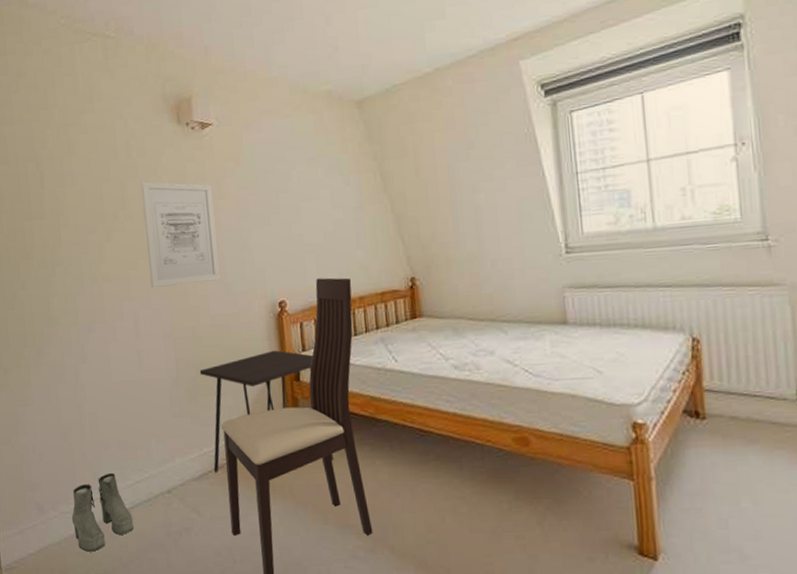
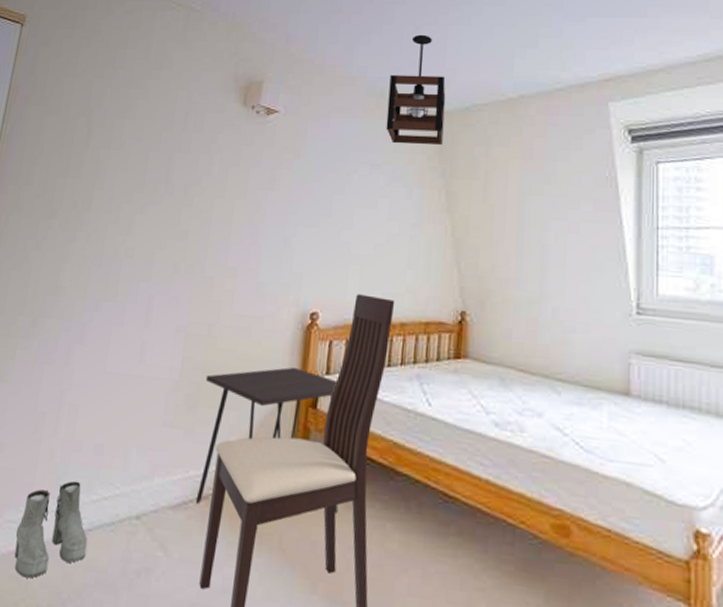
wall art: present [140,181,221,289] -> none [175,158,265,277]
pendant light: none [310,23,370,136] -> present [386,34,446,146]

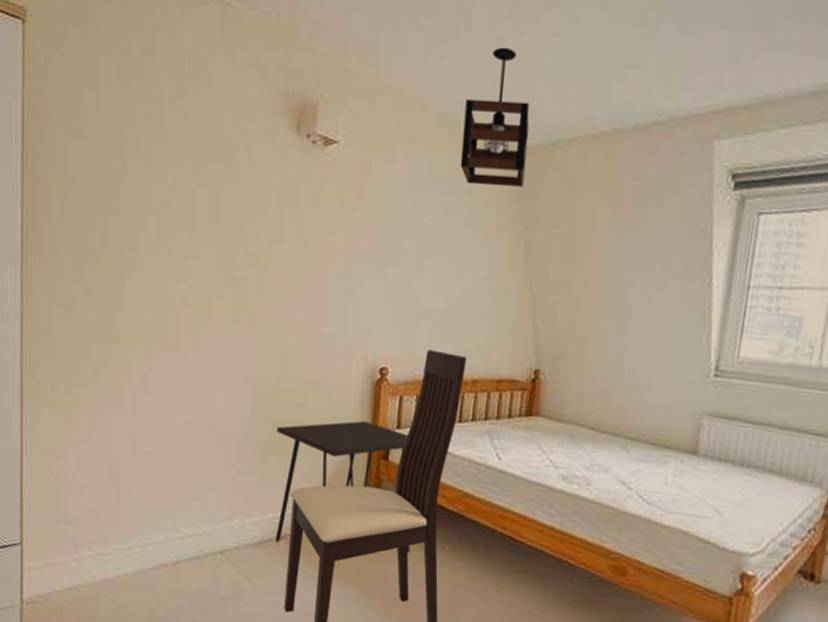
boots: present [14,480,88,578] -> none [108,520,176,601]

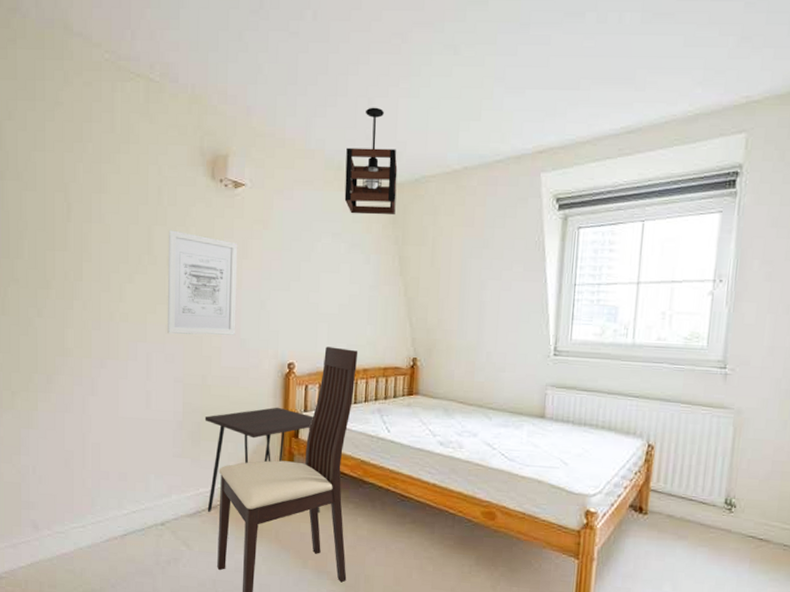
wall art: none [236,195,326,330] -> present [167,230,238,335]

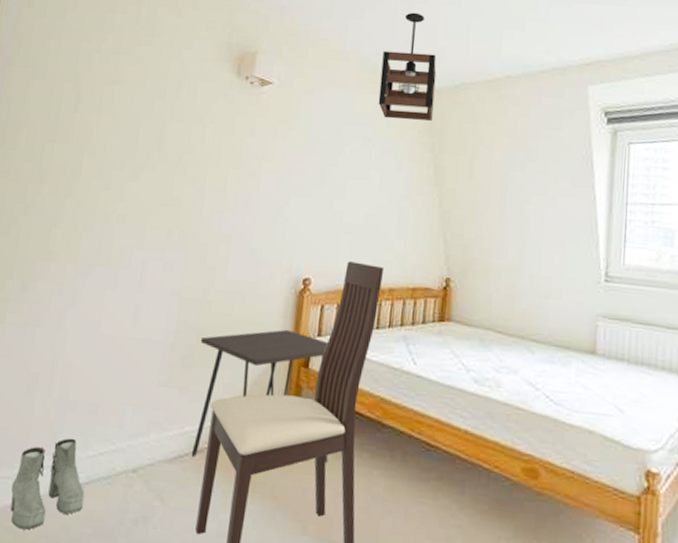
boots: none [65,500,124,571] -> present [10,438,85,530]
wall art: present [167,230,238,335] -> none [169,126,259,244]

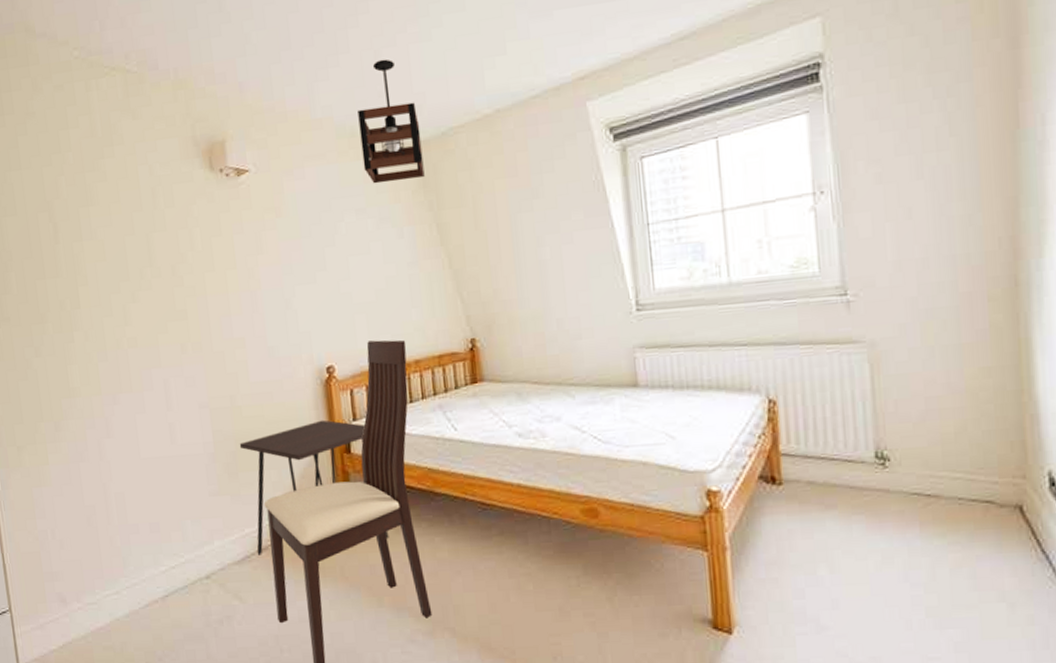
boots: present [10,438,85,530] -> none [98,558,168,646]

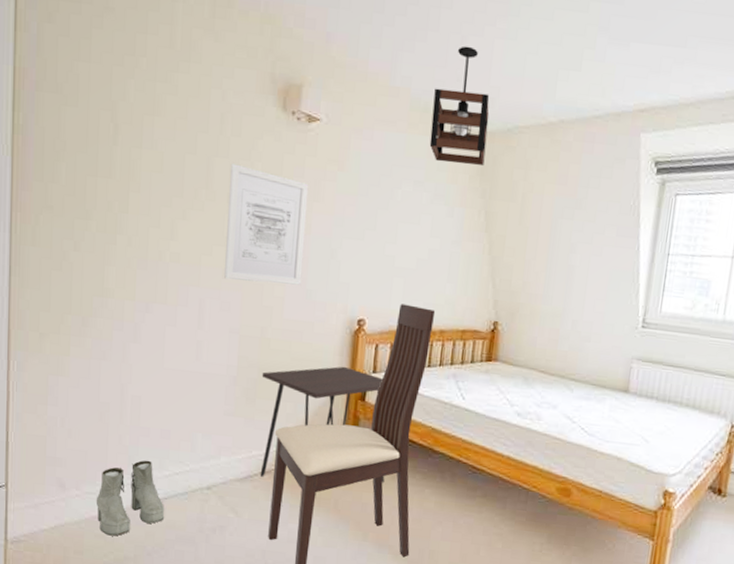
boots: none [98,558,168,646] -> present [95,460,164,536]
wall art: none [169,234,262,354] -> present [224,163,309,286]

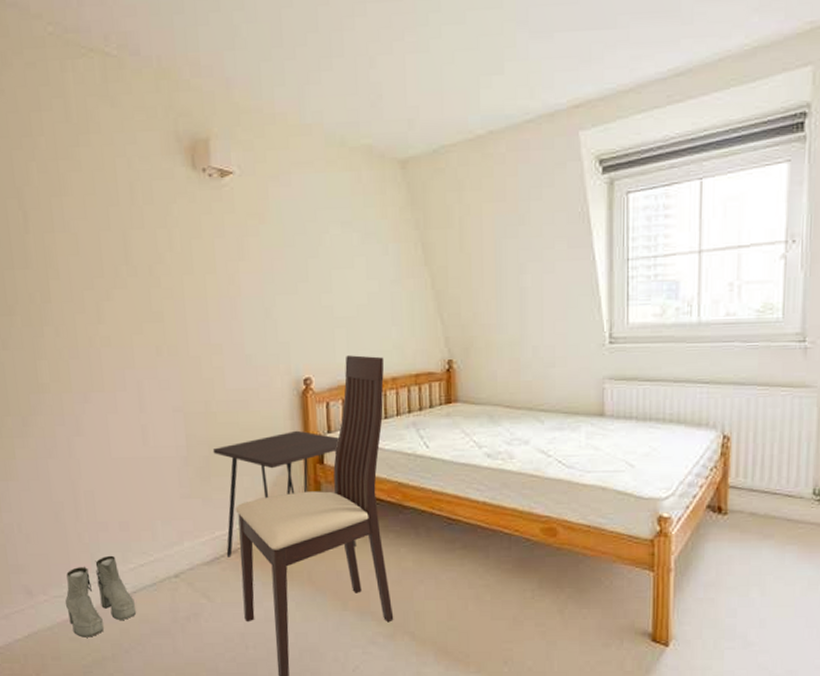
wall art: present [224,163,309,286] -> none [147,233,240,357]
pendant light: present [429,45,490,166] -> none [349,67,413,197]

